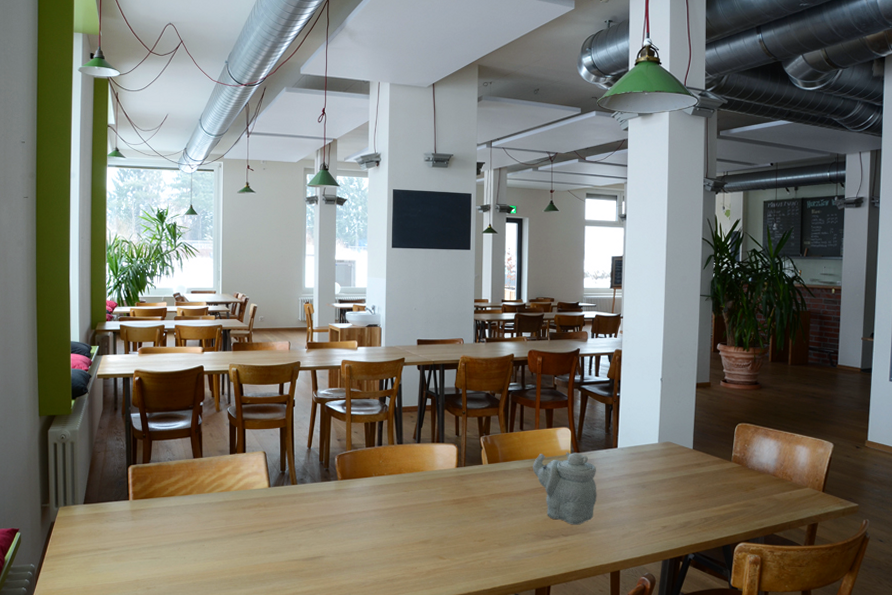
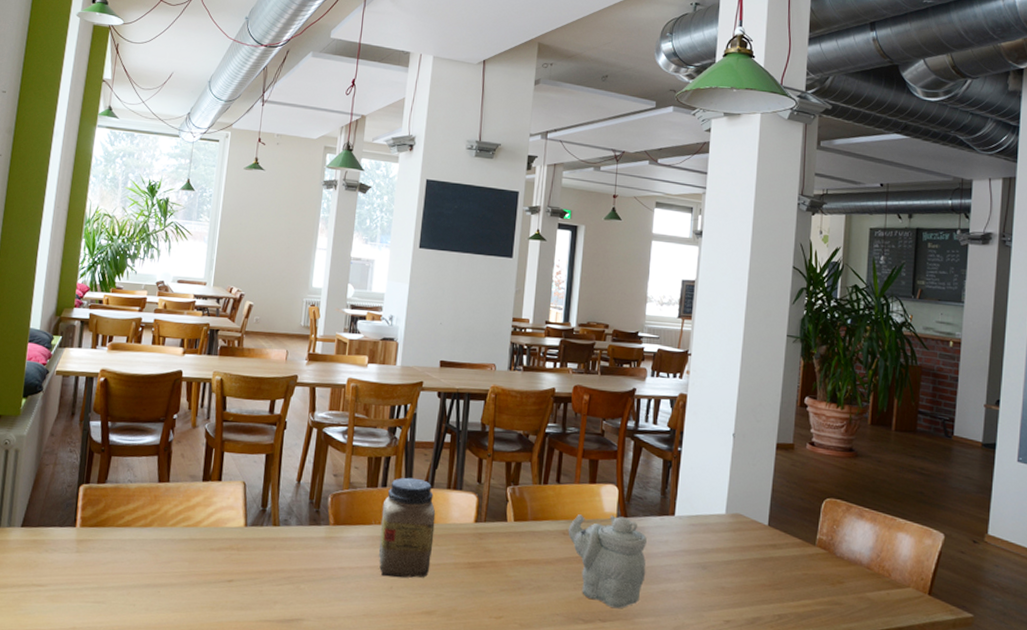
jar: none [380,436,424,517] -> present [378,477,436,578]

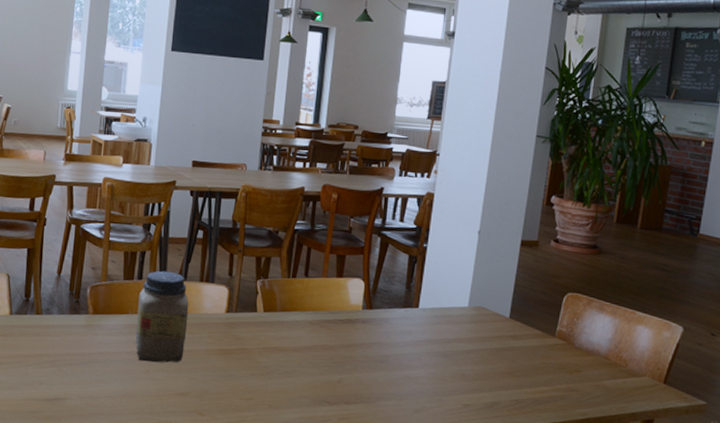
teapot: present [568,514,647,609] -> none [315,306,391,393]

